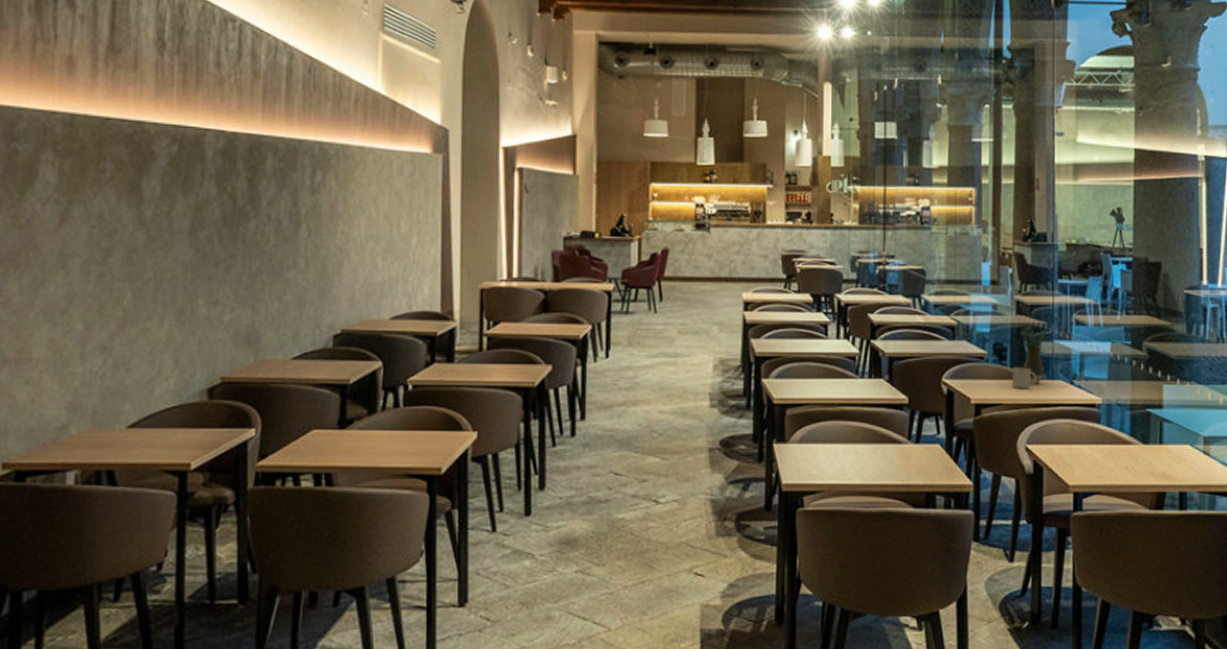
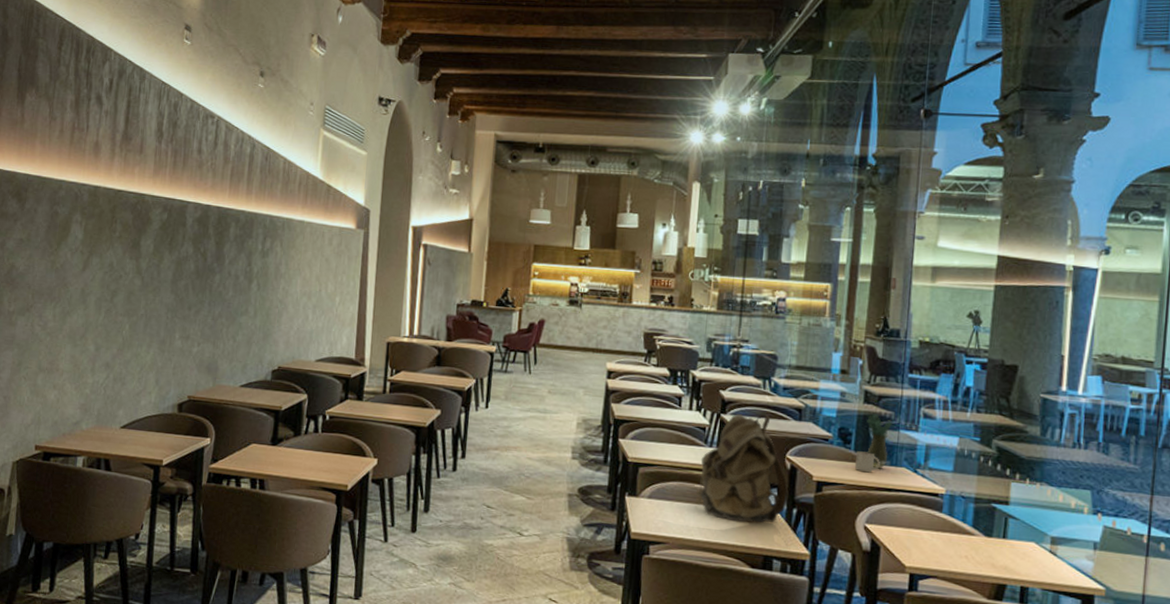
backpack: none [851,336,947,459] -> present [697,414,789,523]

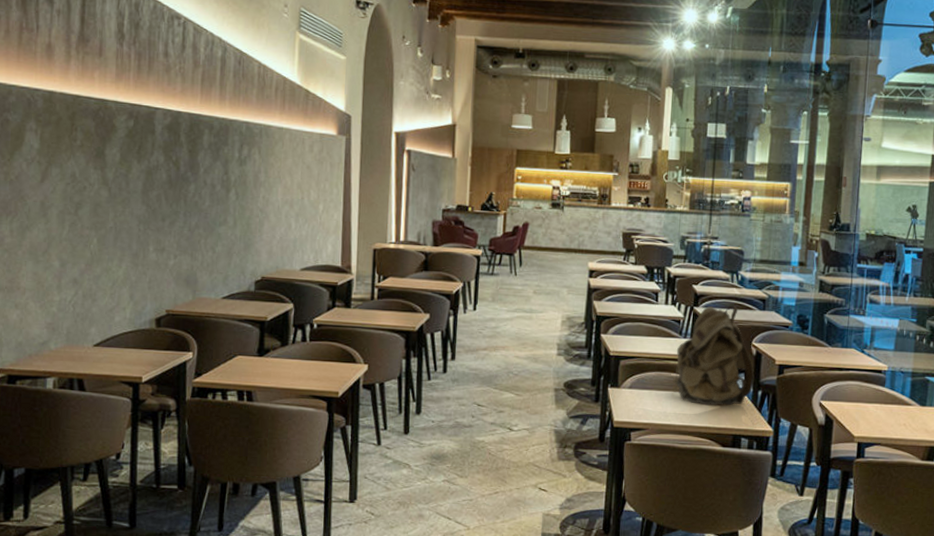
mug: present [854,451,880,473] -> none [811,336,833,355]
vase: present [866,412,892,469] -> none [821,300,843,351]

